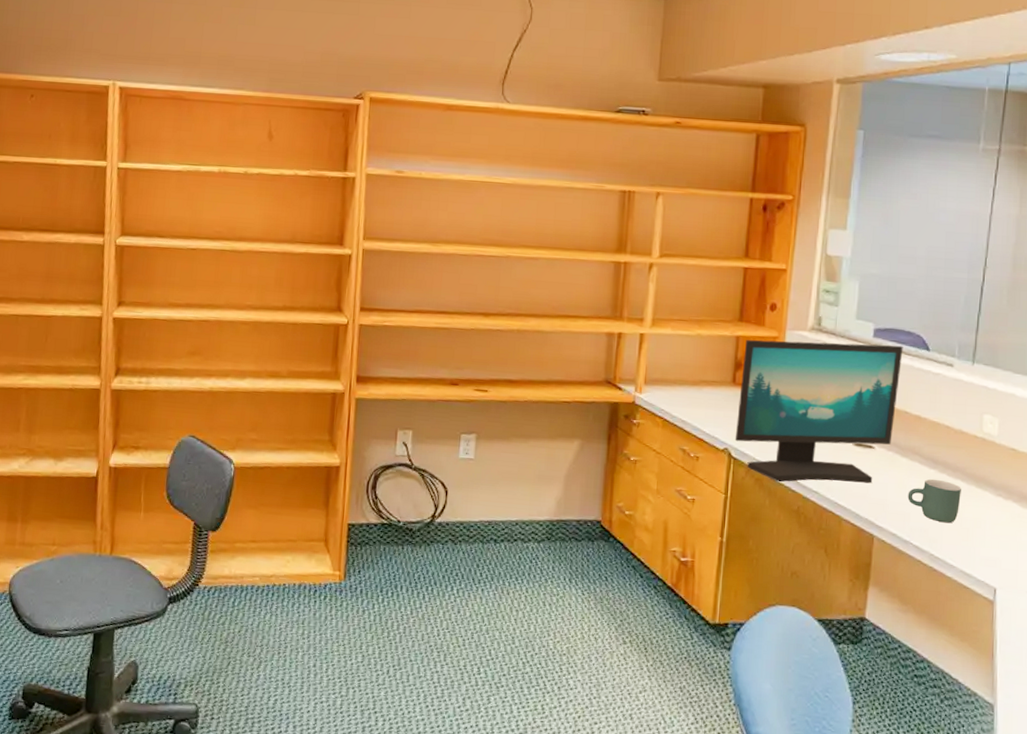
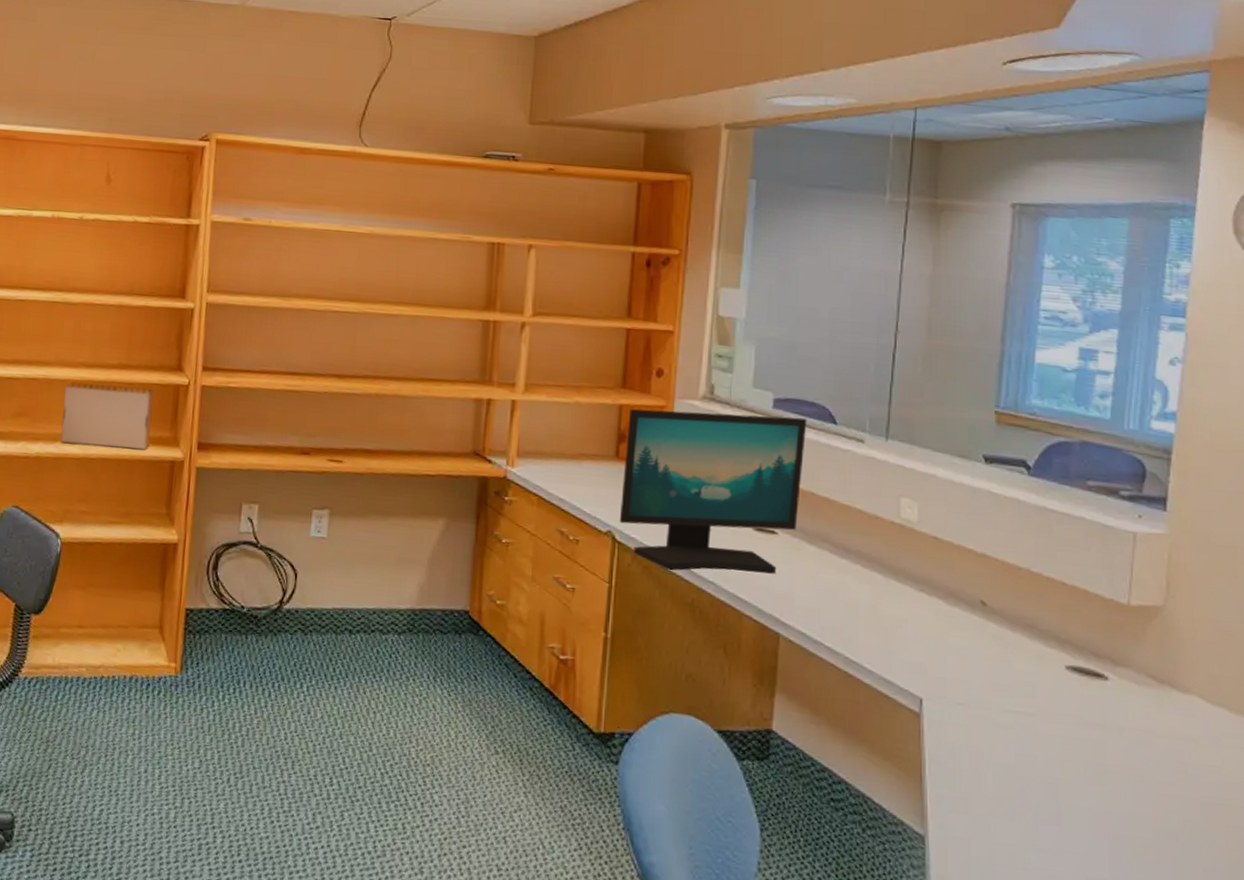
file organizer: none [232,323,316,384] -> present [61,382,153,450]
mug: present [907,479,961,523] -> none [817,570,878,622]

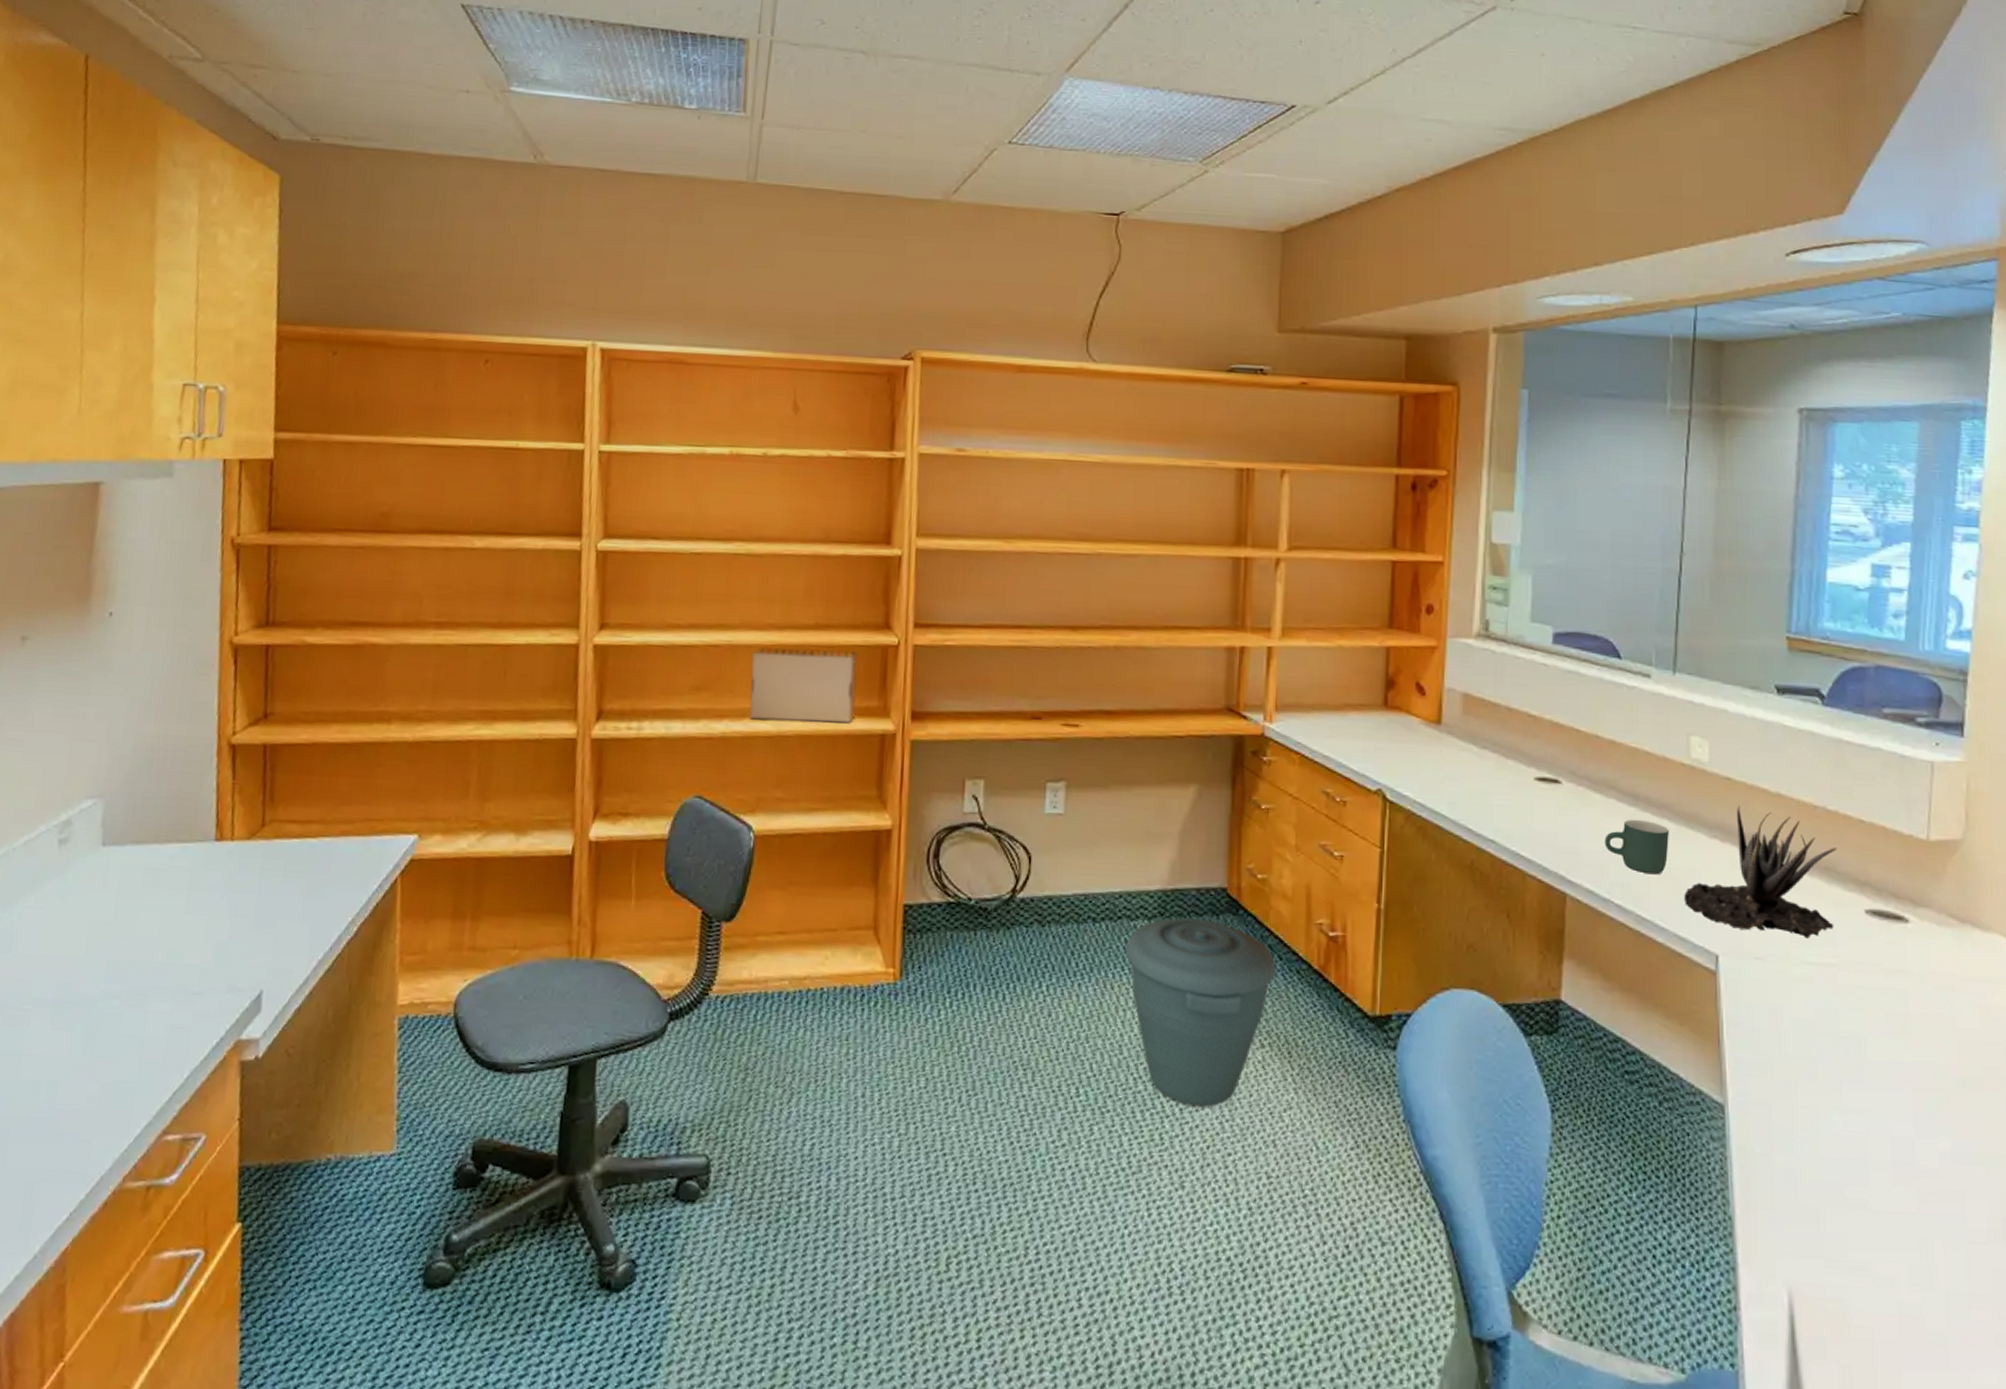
trash bin: none [377,634,511,803] -> present [1125,918,1276,1107]
computer monitor: present [619,409,807,574] -> none [1389,650,1590,830]
mug: none [817,570,878,622] -> present [1604,819,1669,875]
plant: none [891,563,1040,689] -> present [1684,806,1837,939]

